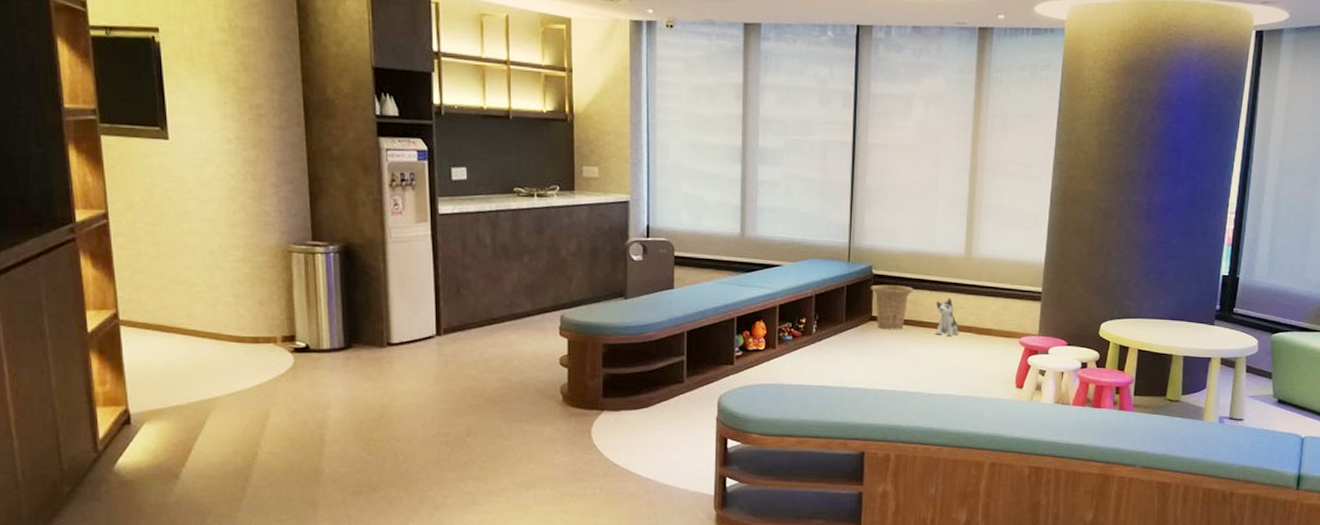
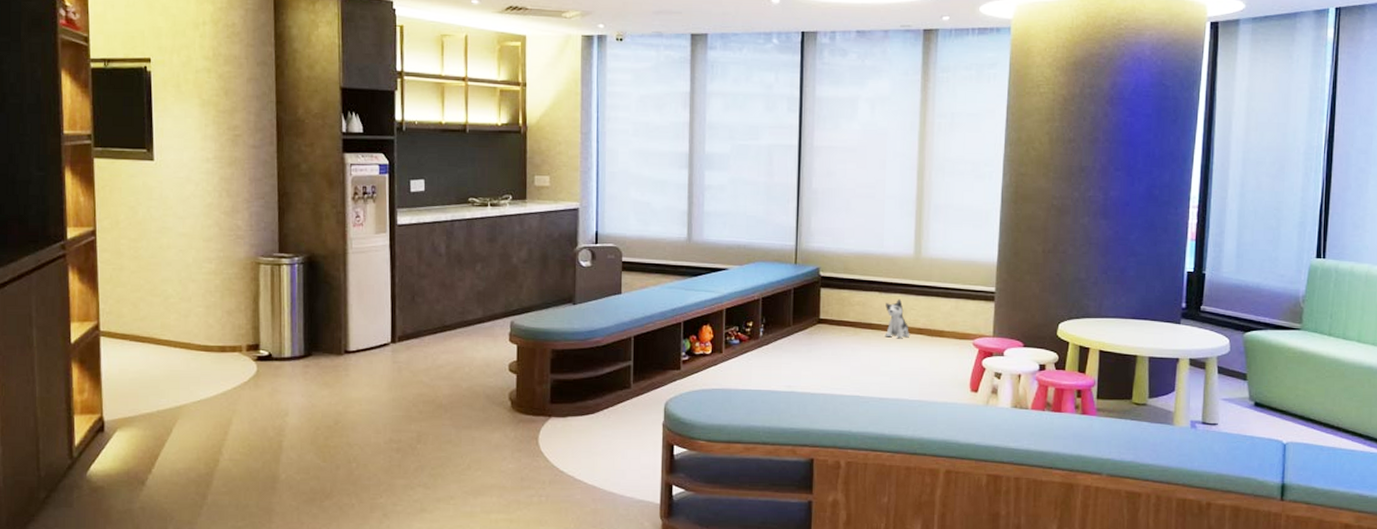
basket: present [871,284,913,329] -> none [818,287,861,332]

